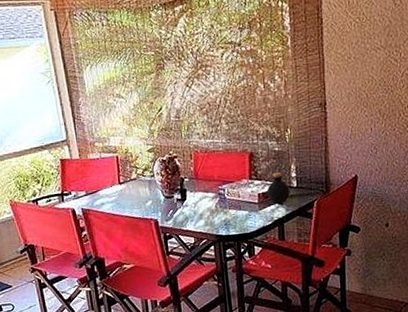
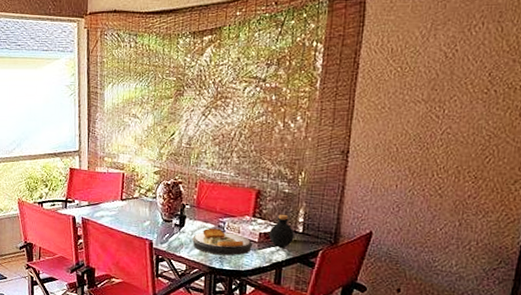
plate: none [196,196,254,222] -> present [192,228,253,256]

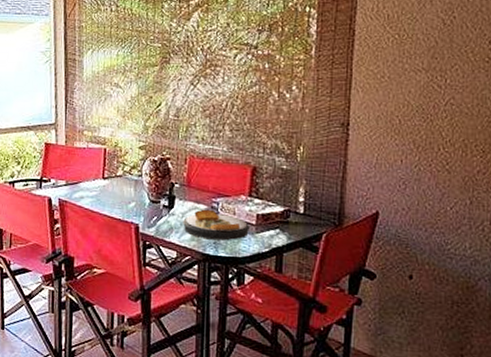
bottle: present [268,214,294,247] -> none [267,193,295,230]

